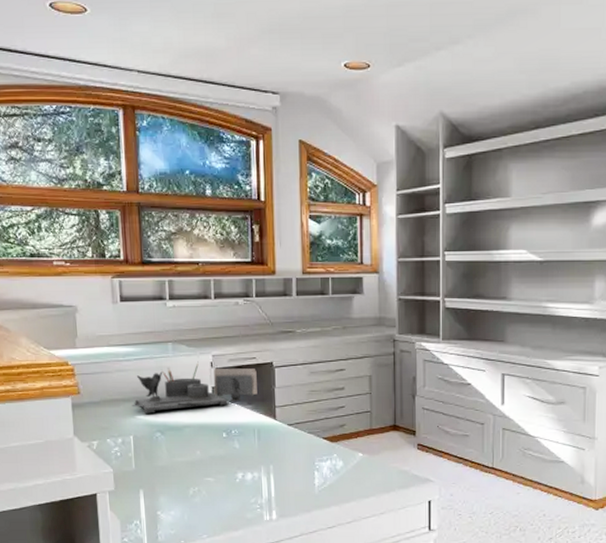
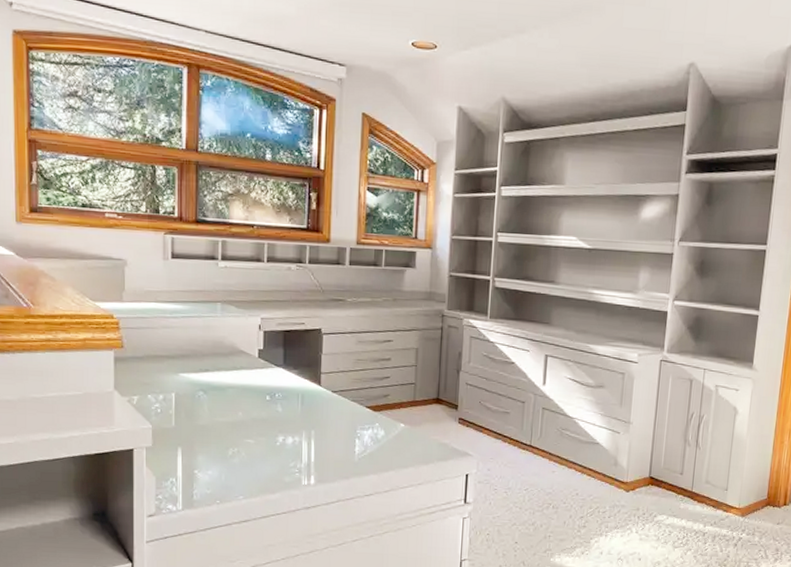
desk organizer: present [132,361,257,414] -> none [176,323,304,372]

